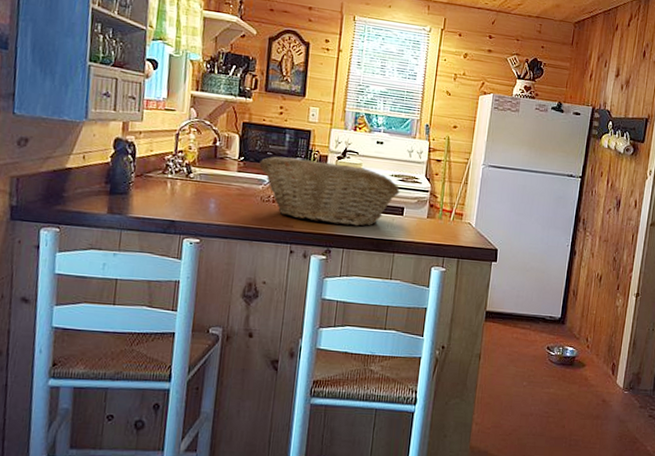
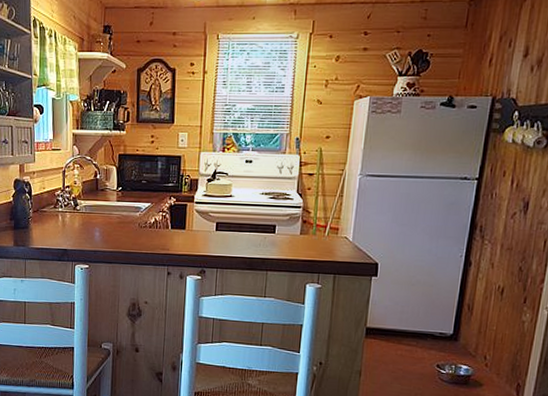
fruit basket: present [259,156,400,226] -> none [135,184,271,246]

